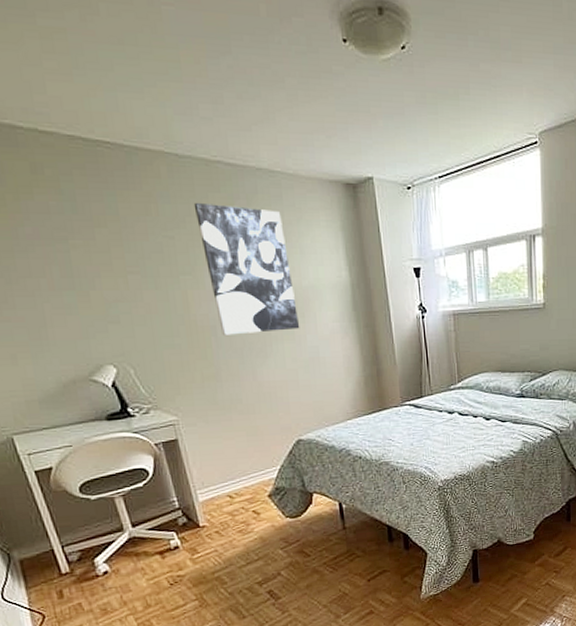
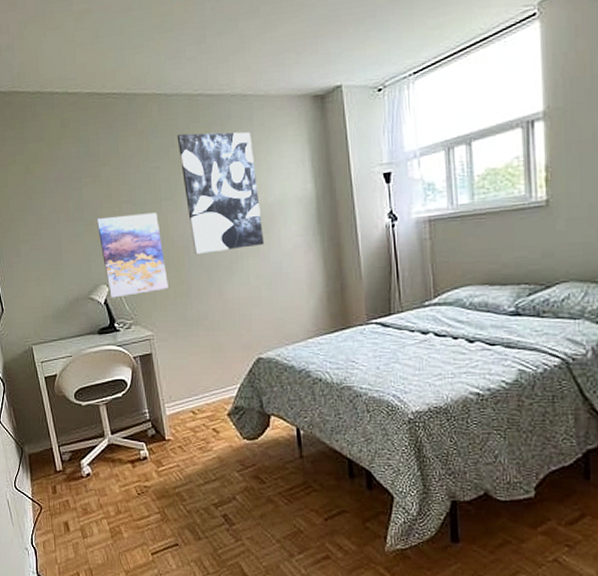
wall art: none [93,287,194,380] -> present [96,212,169,298]

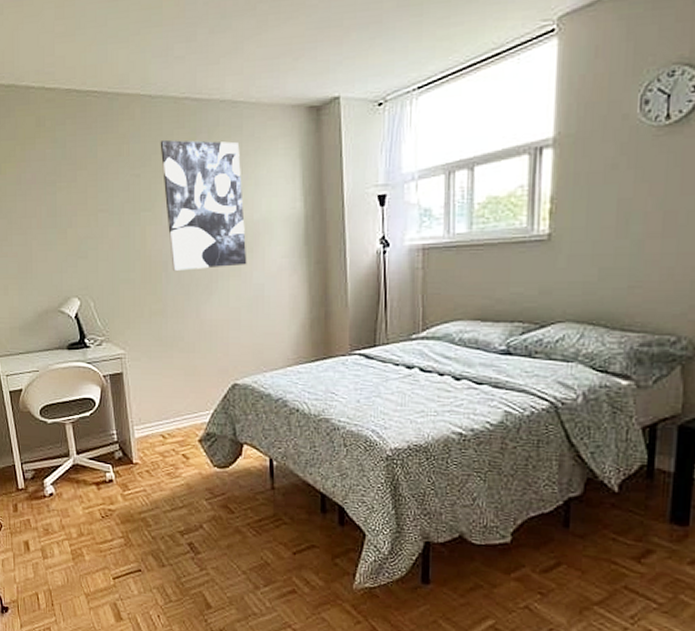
wall art: present [96,212,169,298] -> none [70,223,143,312]

